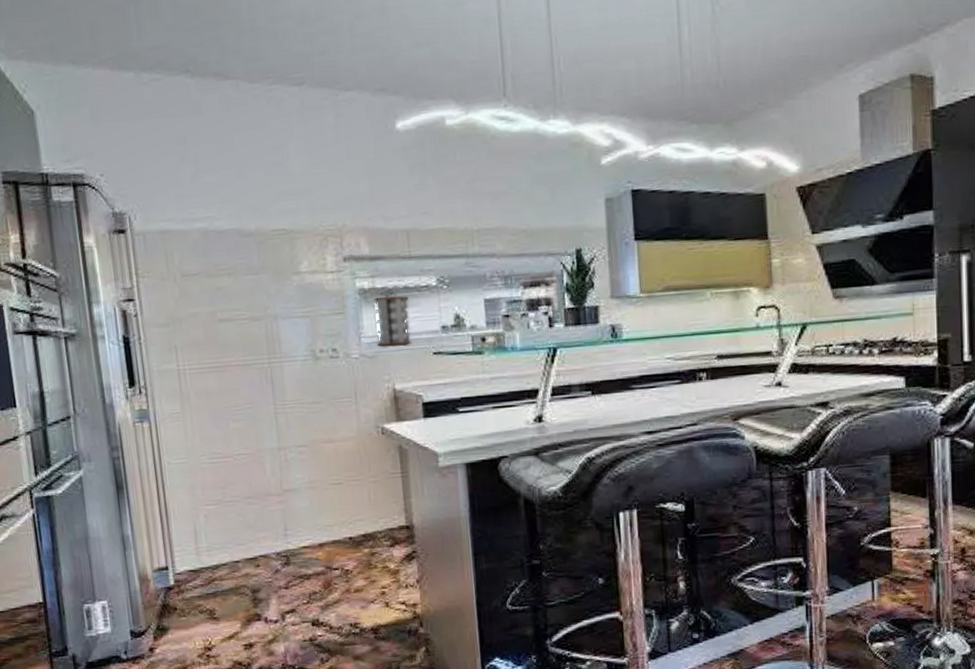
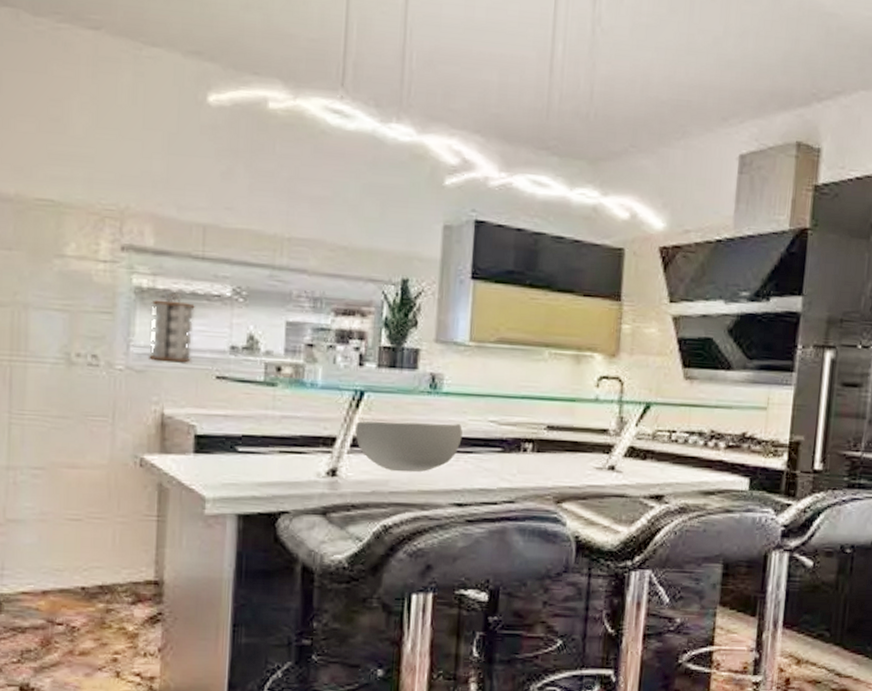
bowl: none [553,364,645,411] -> present [355,421,463,472]

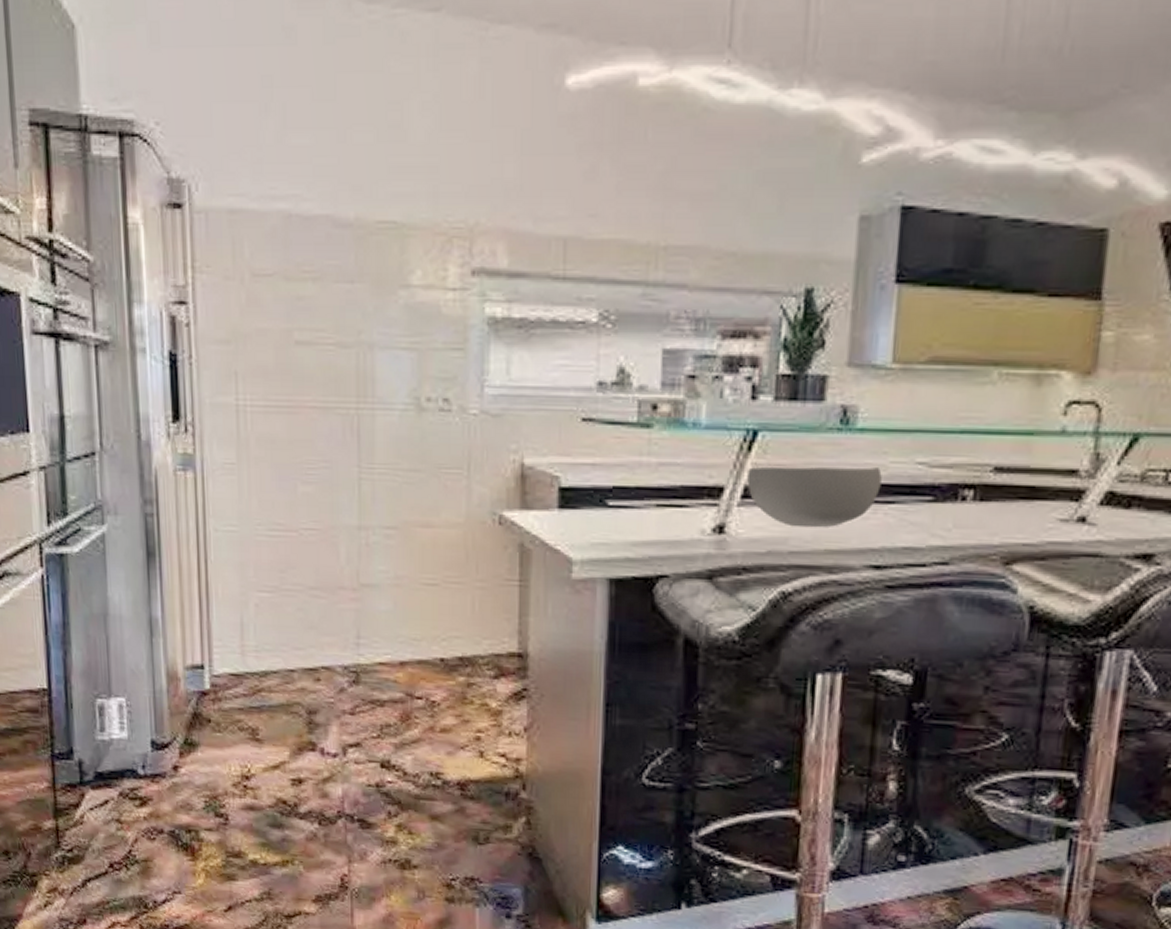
spice rack: present [150,292,195,363] -> none [507,321,556,404]

